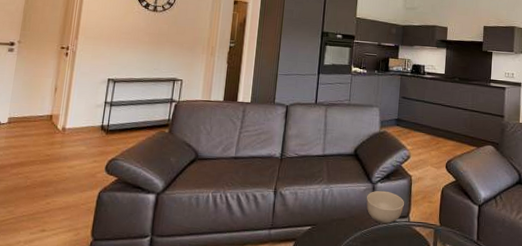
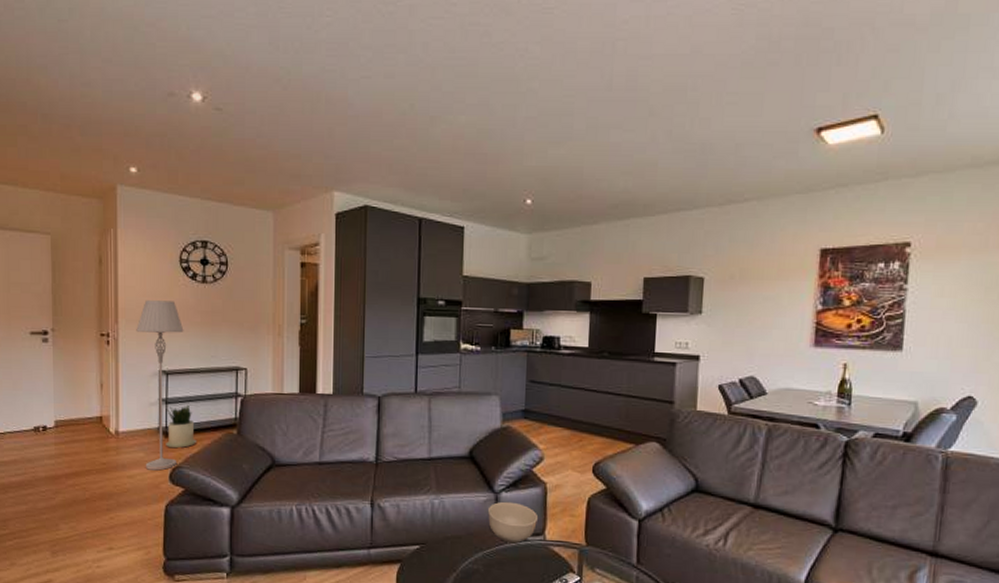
floor lamp: none [85,22,134,162] -> present [136,300,184,471]
planter: none [106,107,134,144] -> present [166,404,196,449]

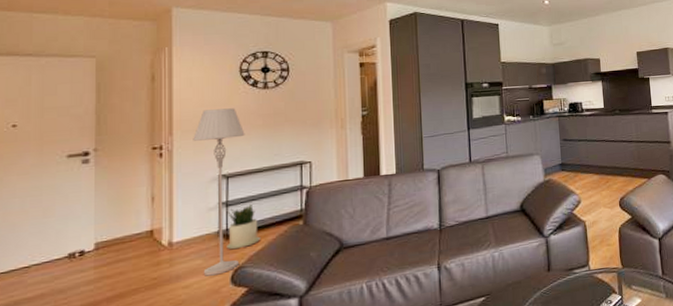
bowl: present [488,501,539,544] -> none [541,242,583,279]

